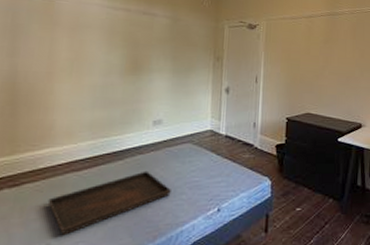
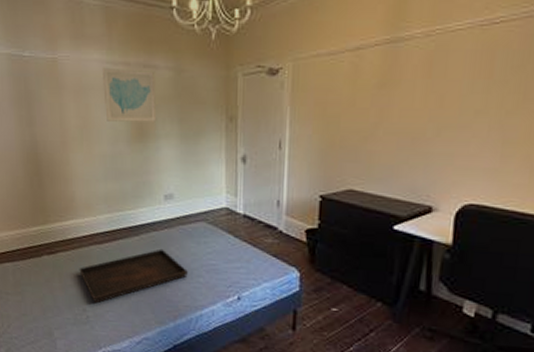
wall art: none [101,11,153,59] -> present [103,67,156,122]

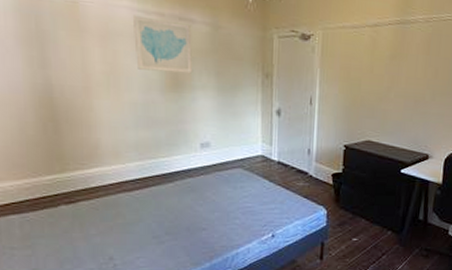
serving tray: present [79,248,188,304] -> none [104,194,224,251]

